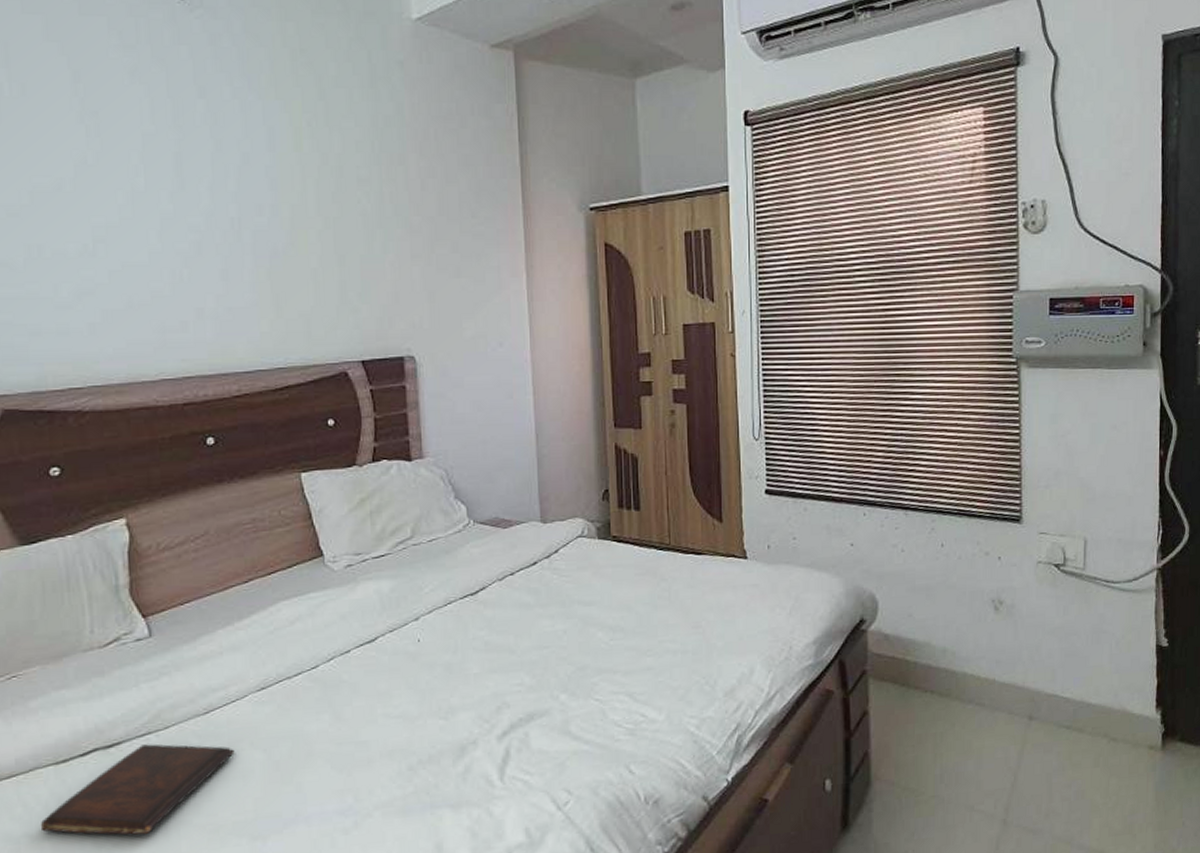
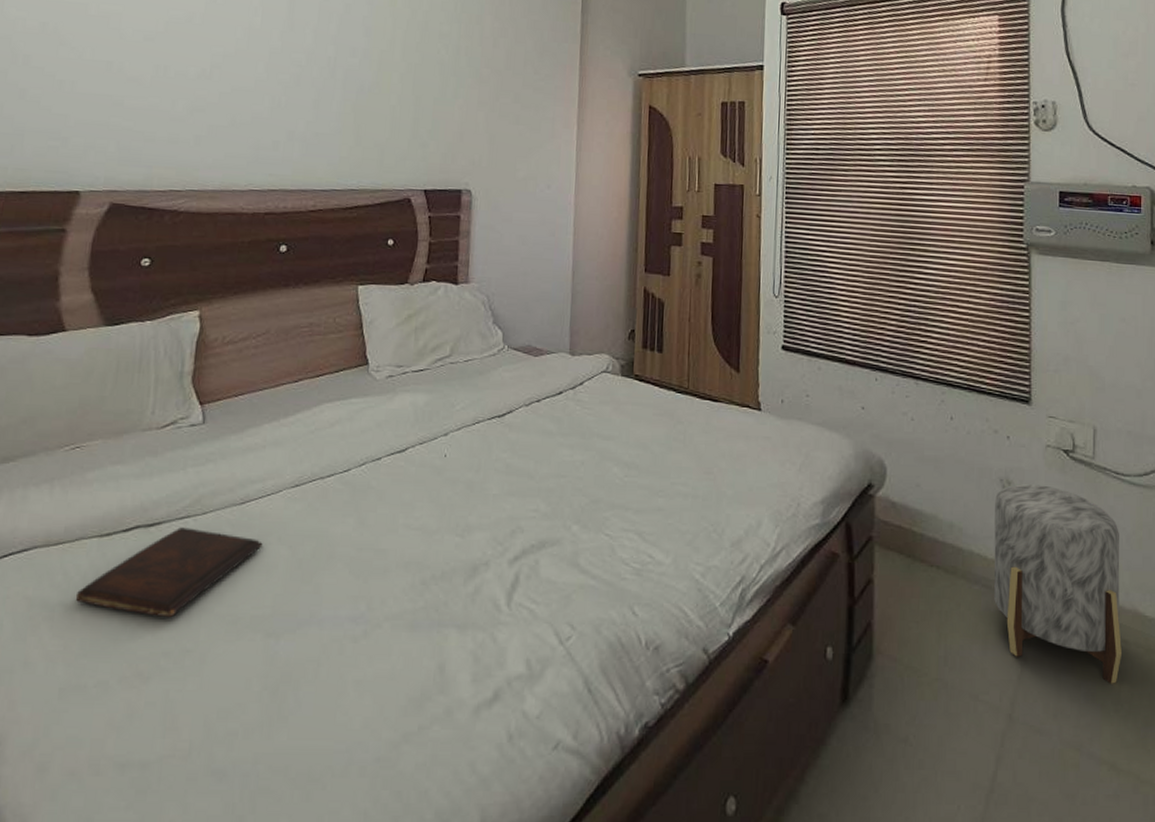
stool: none [987,601,1110,780] -> present [994,483,1122,684]

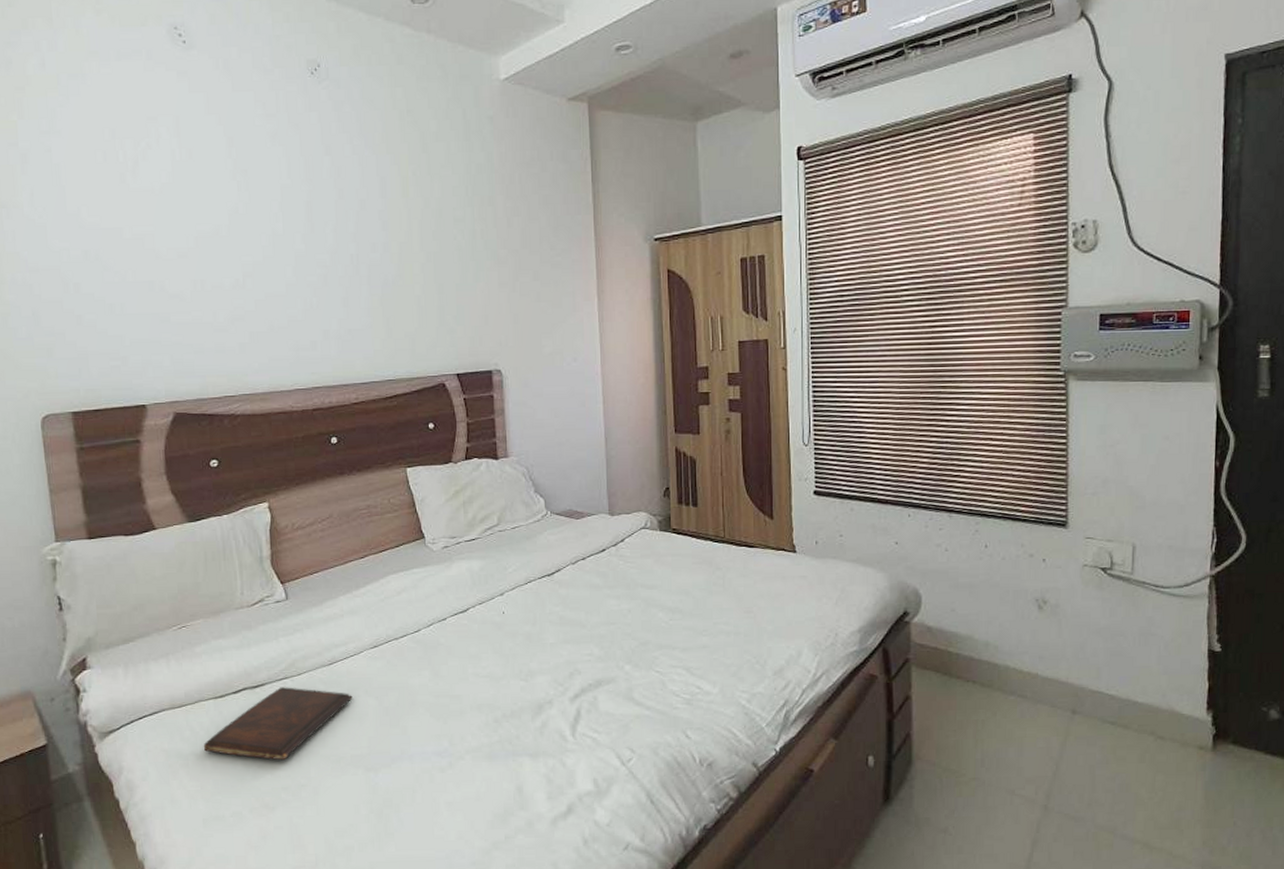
stool: present [994,483,1122,684] -> none [1029,601,1158,775]

